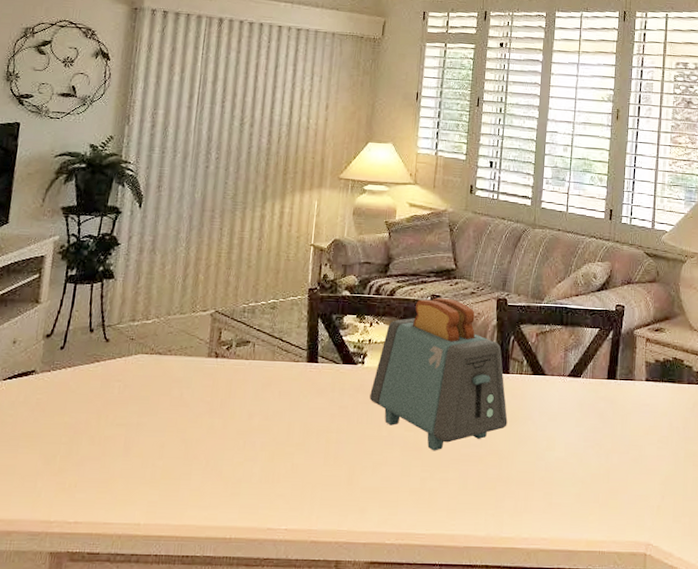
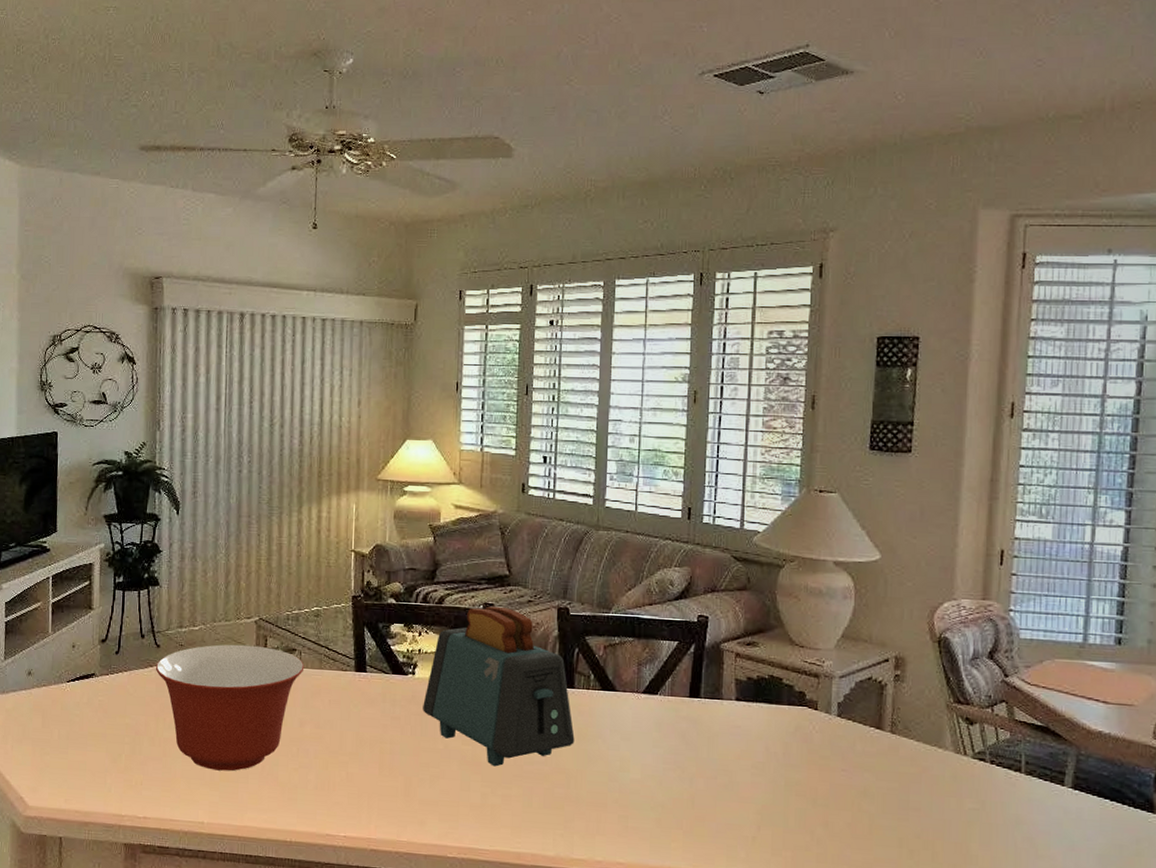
mixing bowl: none [102,337,257,468] -> present [155,644,305,771]

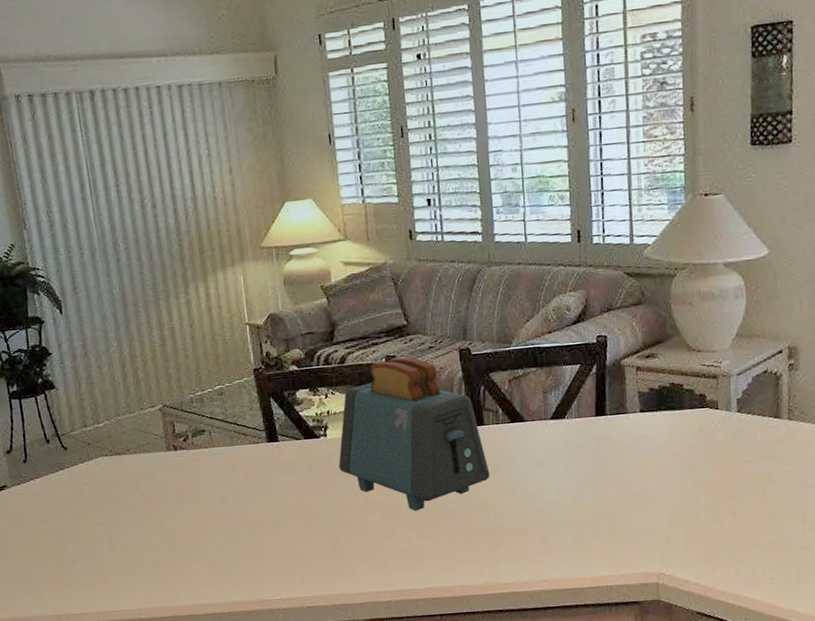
mixing bowl: present [155,644,305,771] -> none [66,432,217,559]

